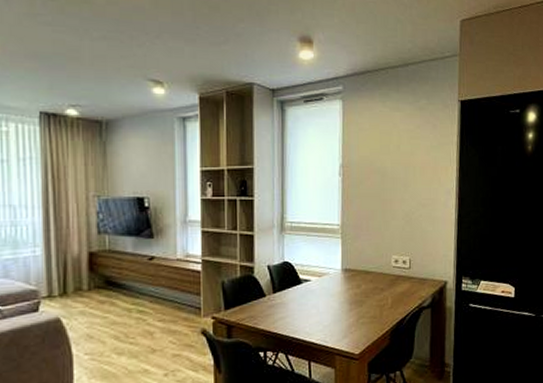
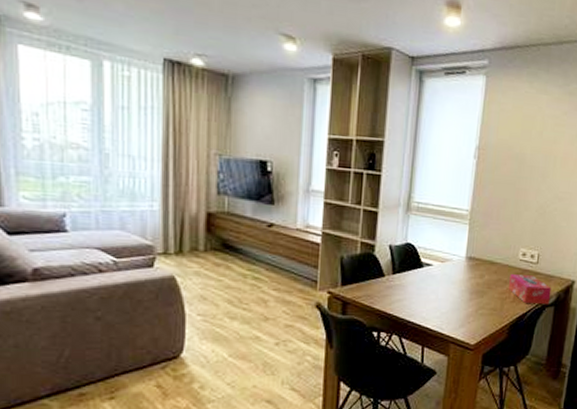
tissue box: none [384,280,427,309] -> present [508,274,552,305]

